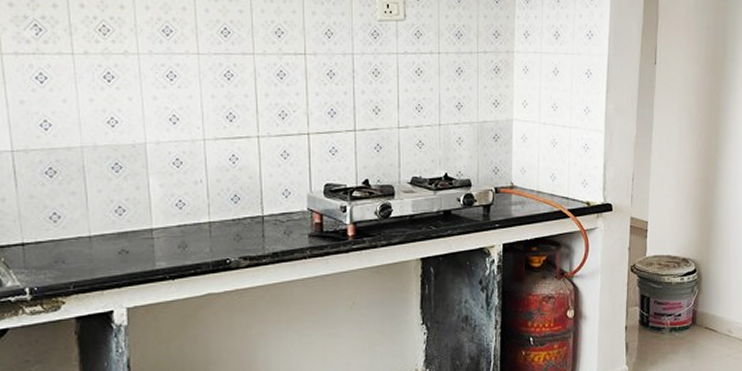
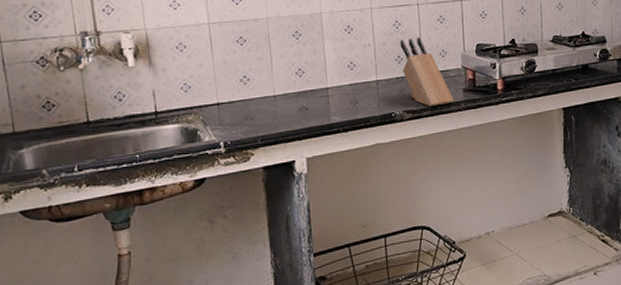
knife block: none [237,174,298,253] -> present [400,37,454,106]

